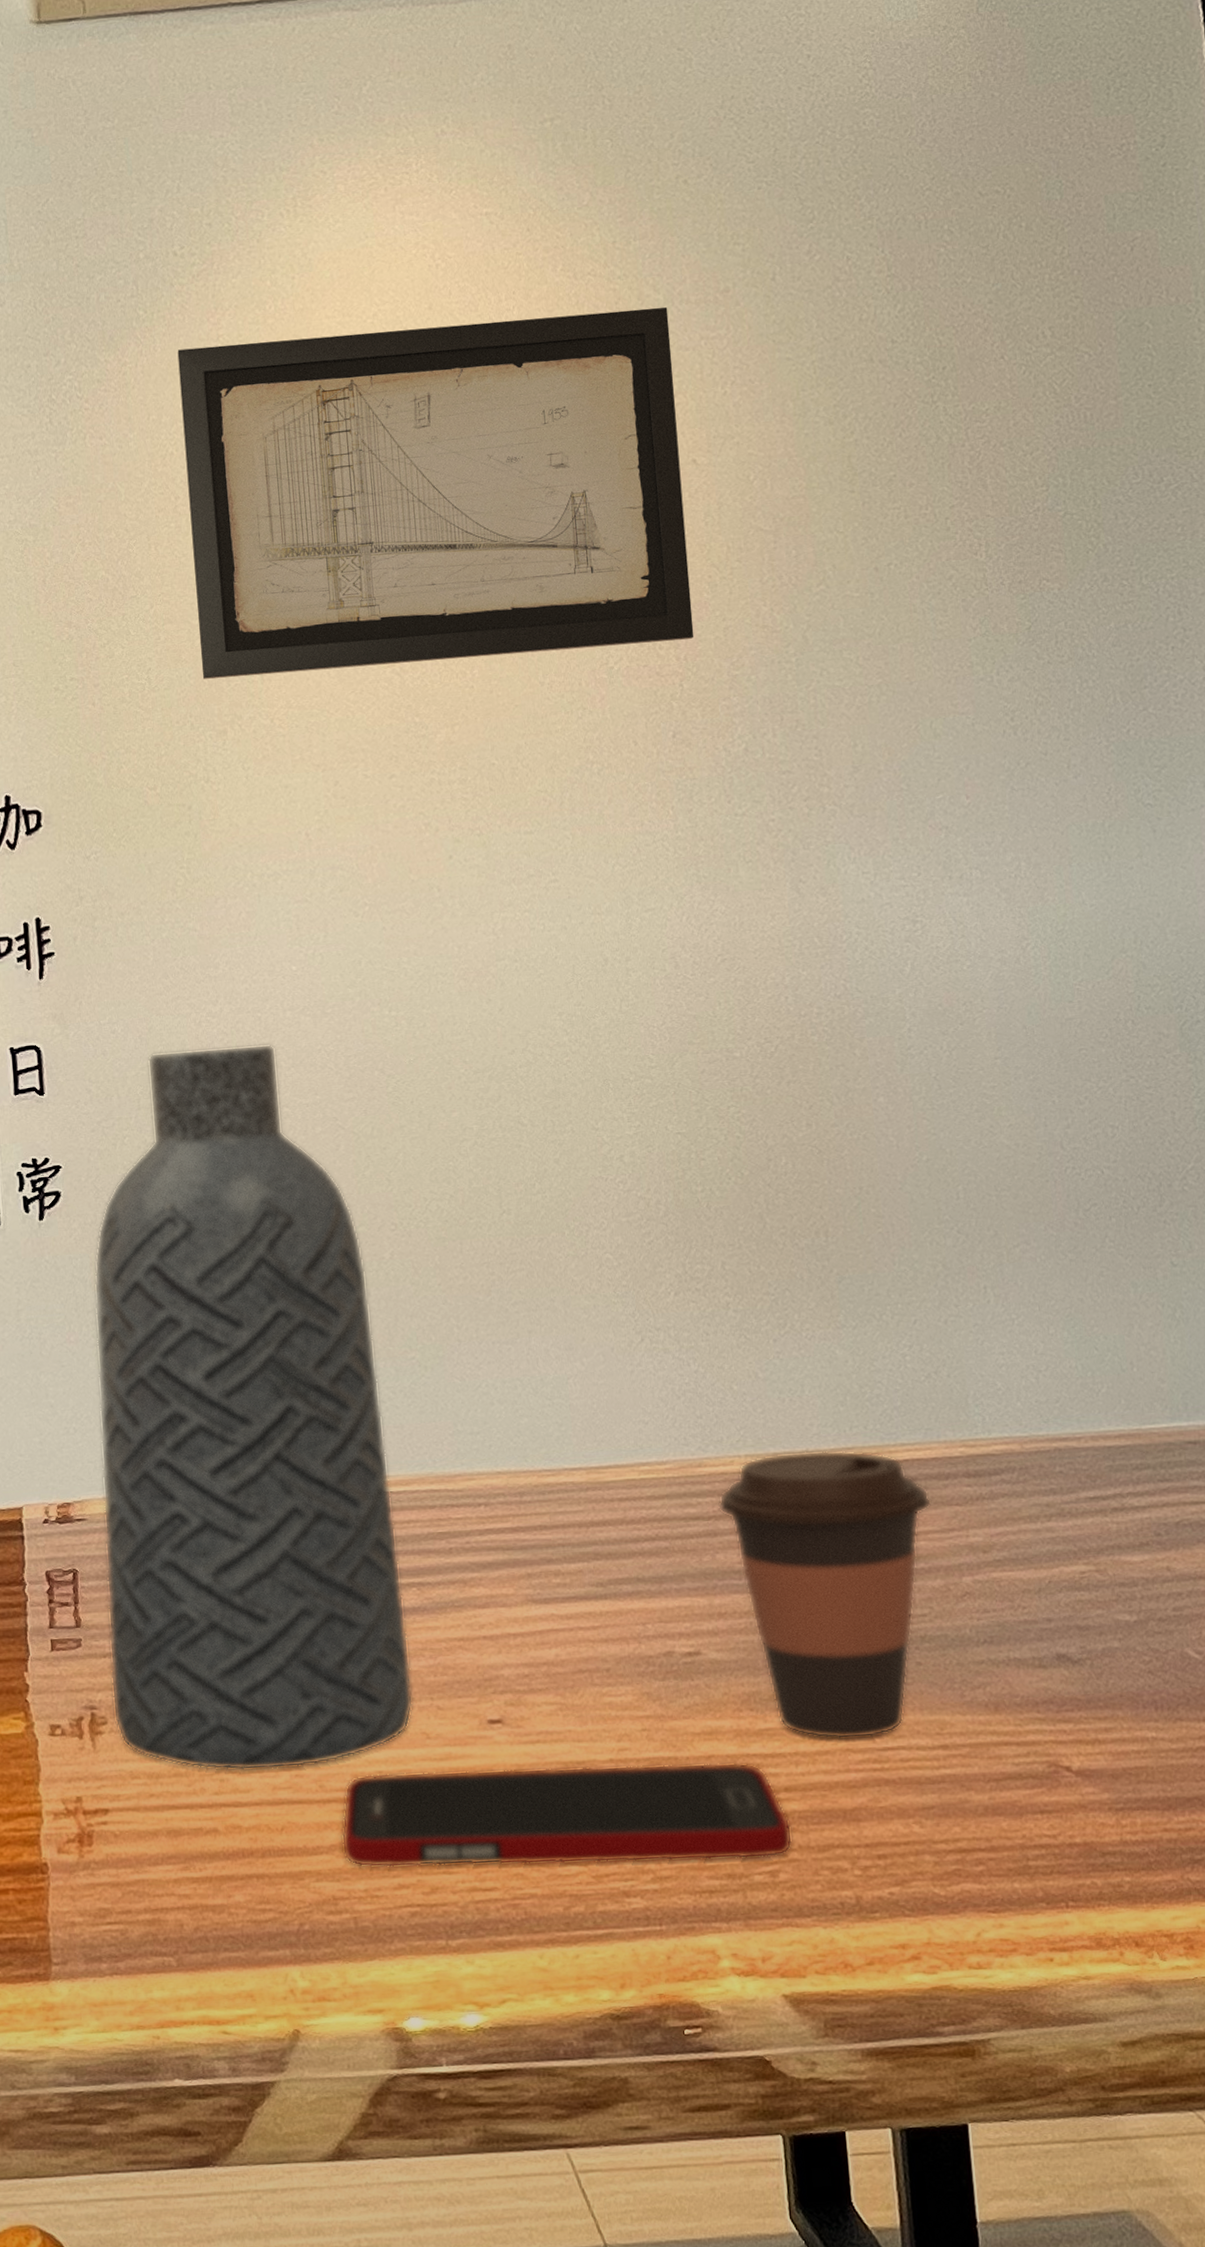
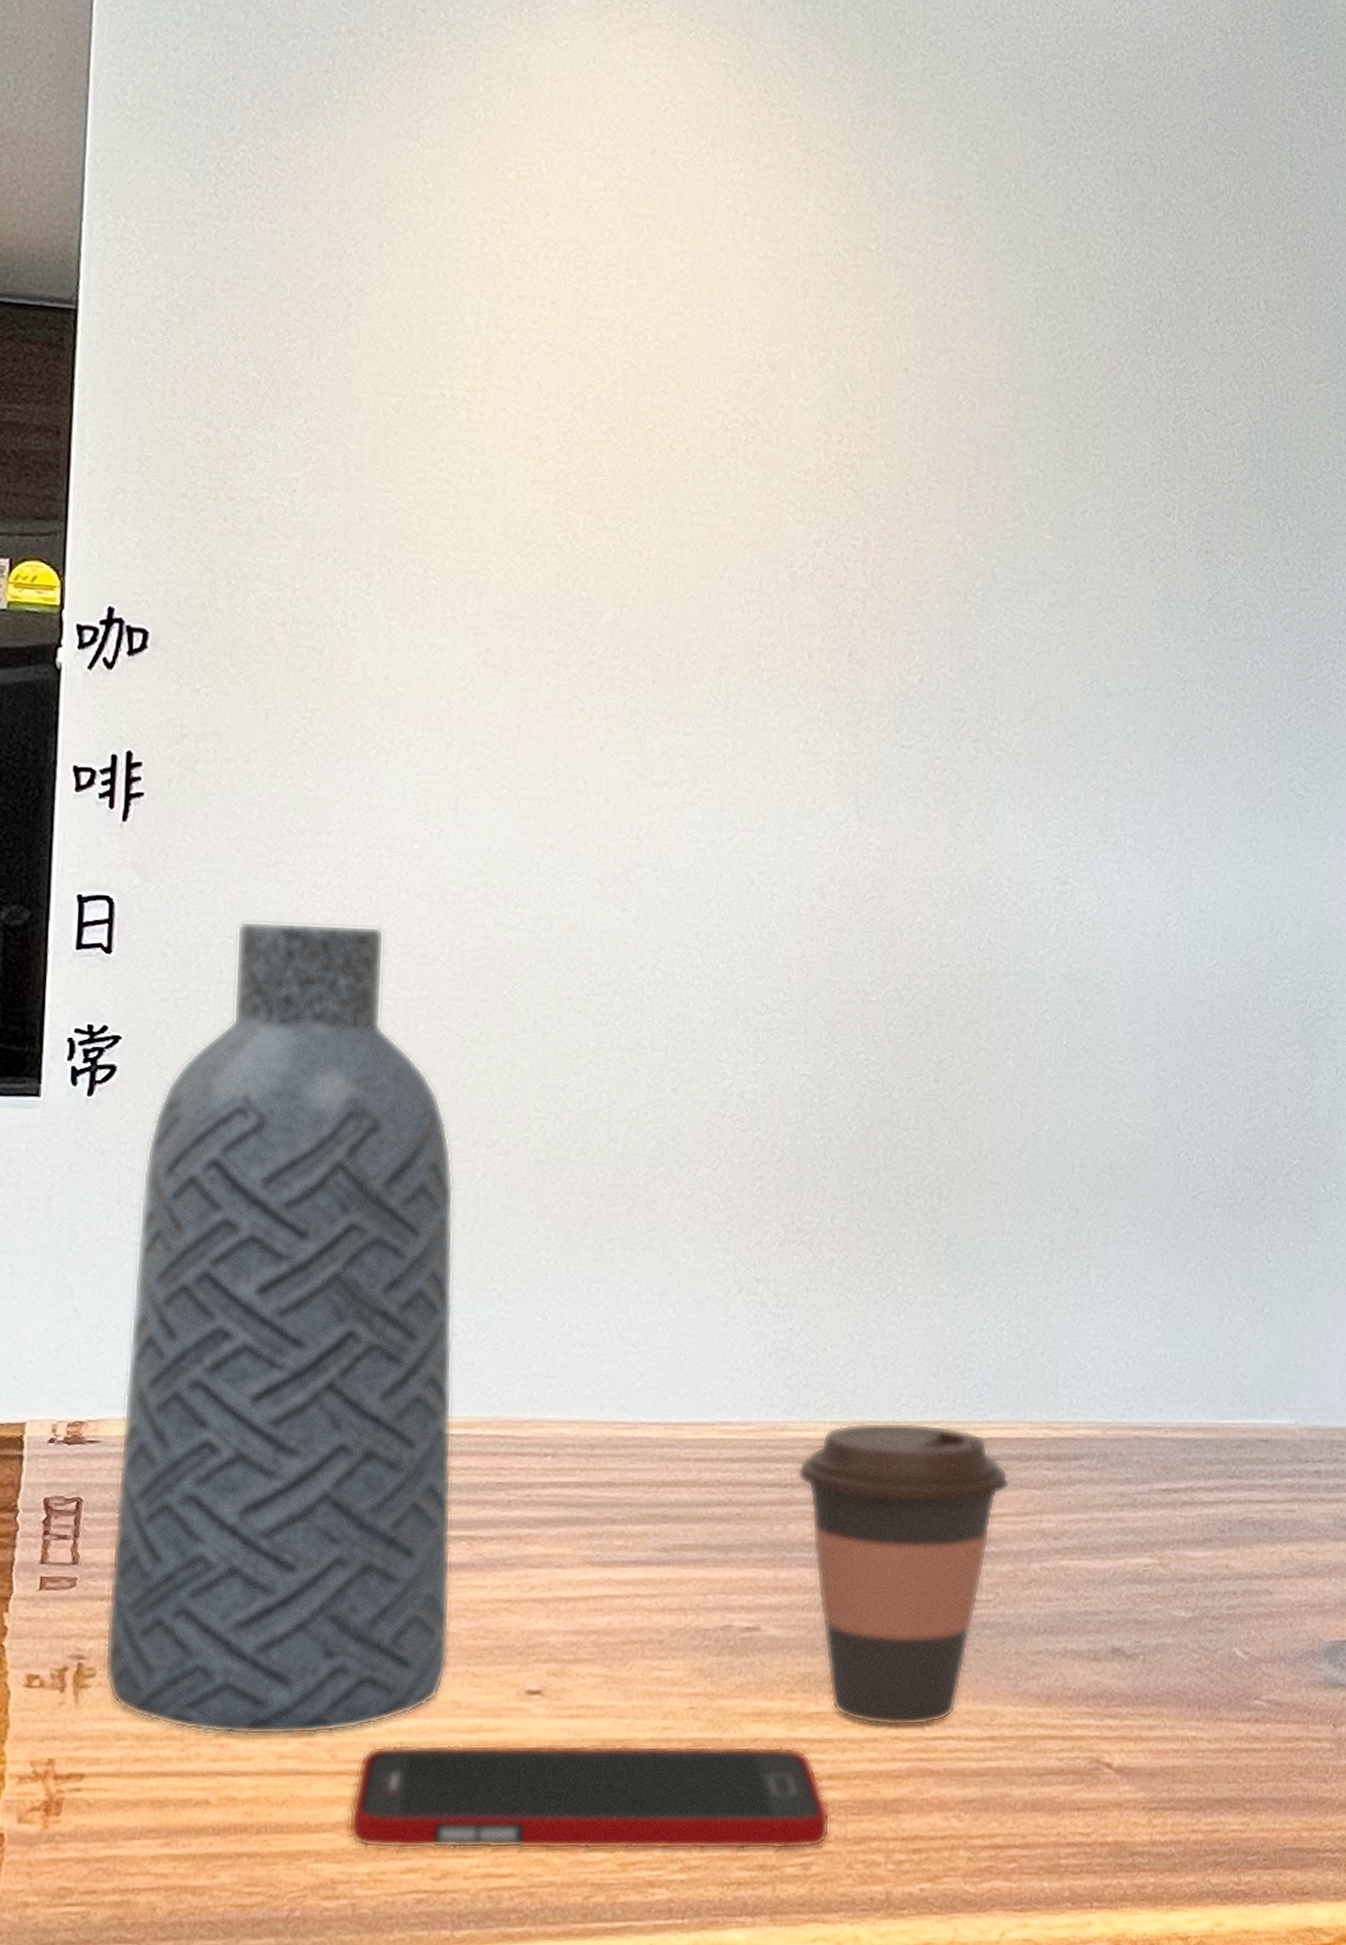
wall art: present [177,306,694,680] -> none [353,141,898,556]

